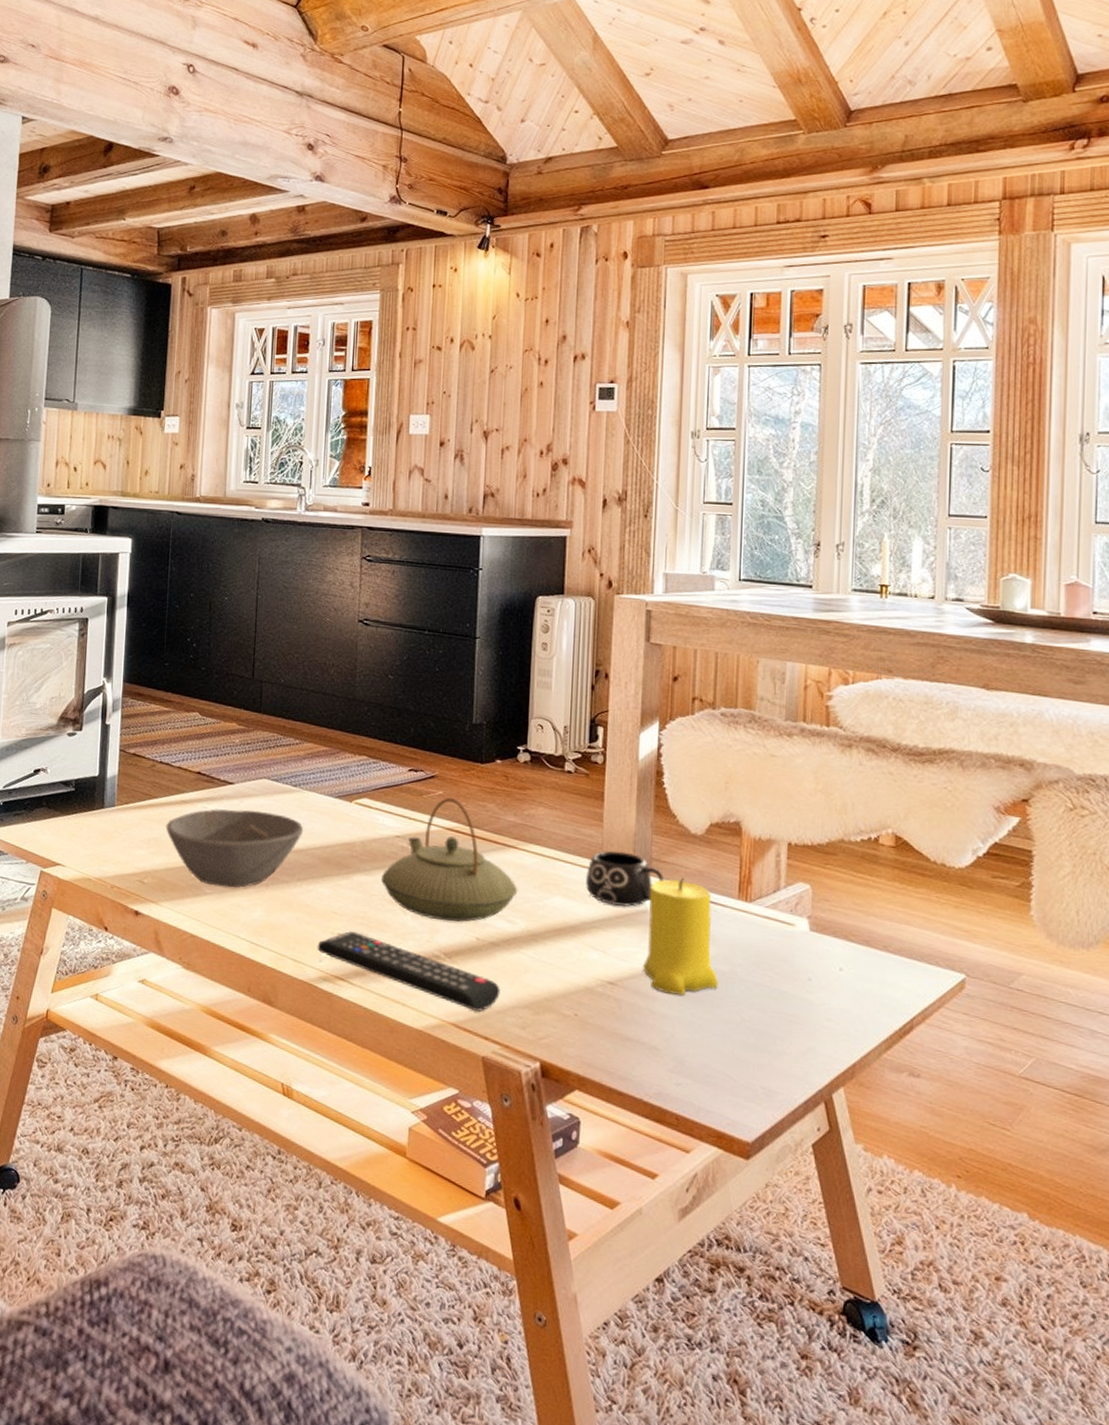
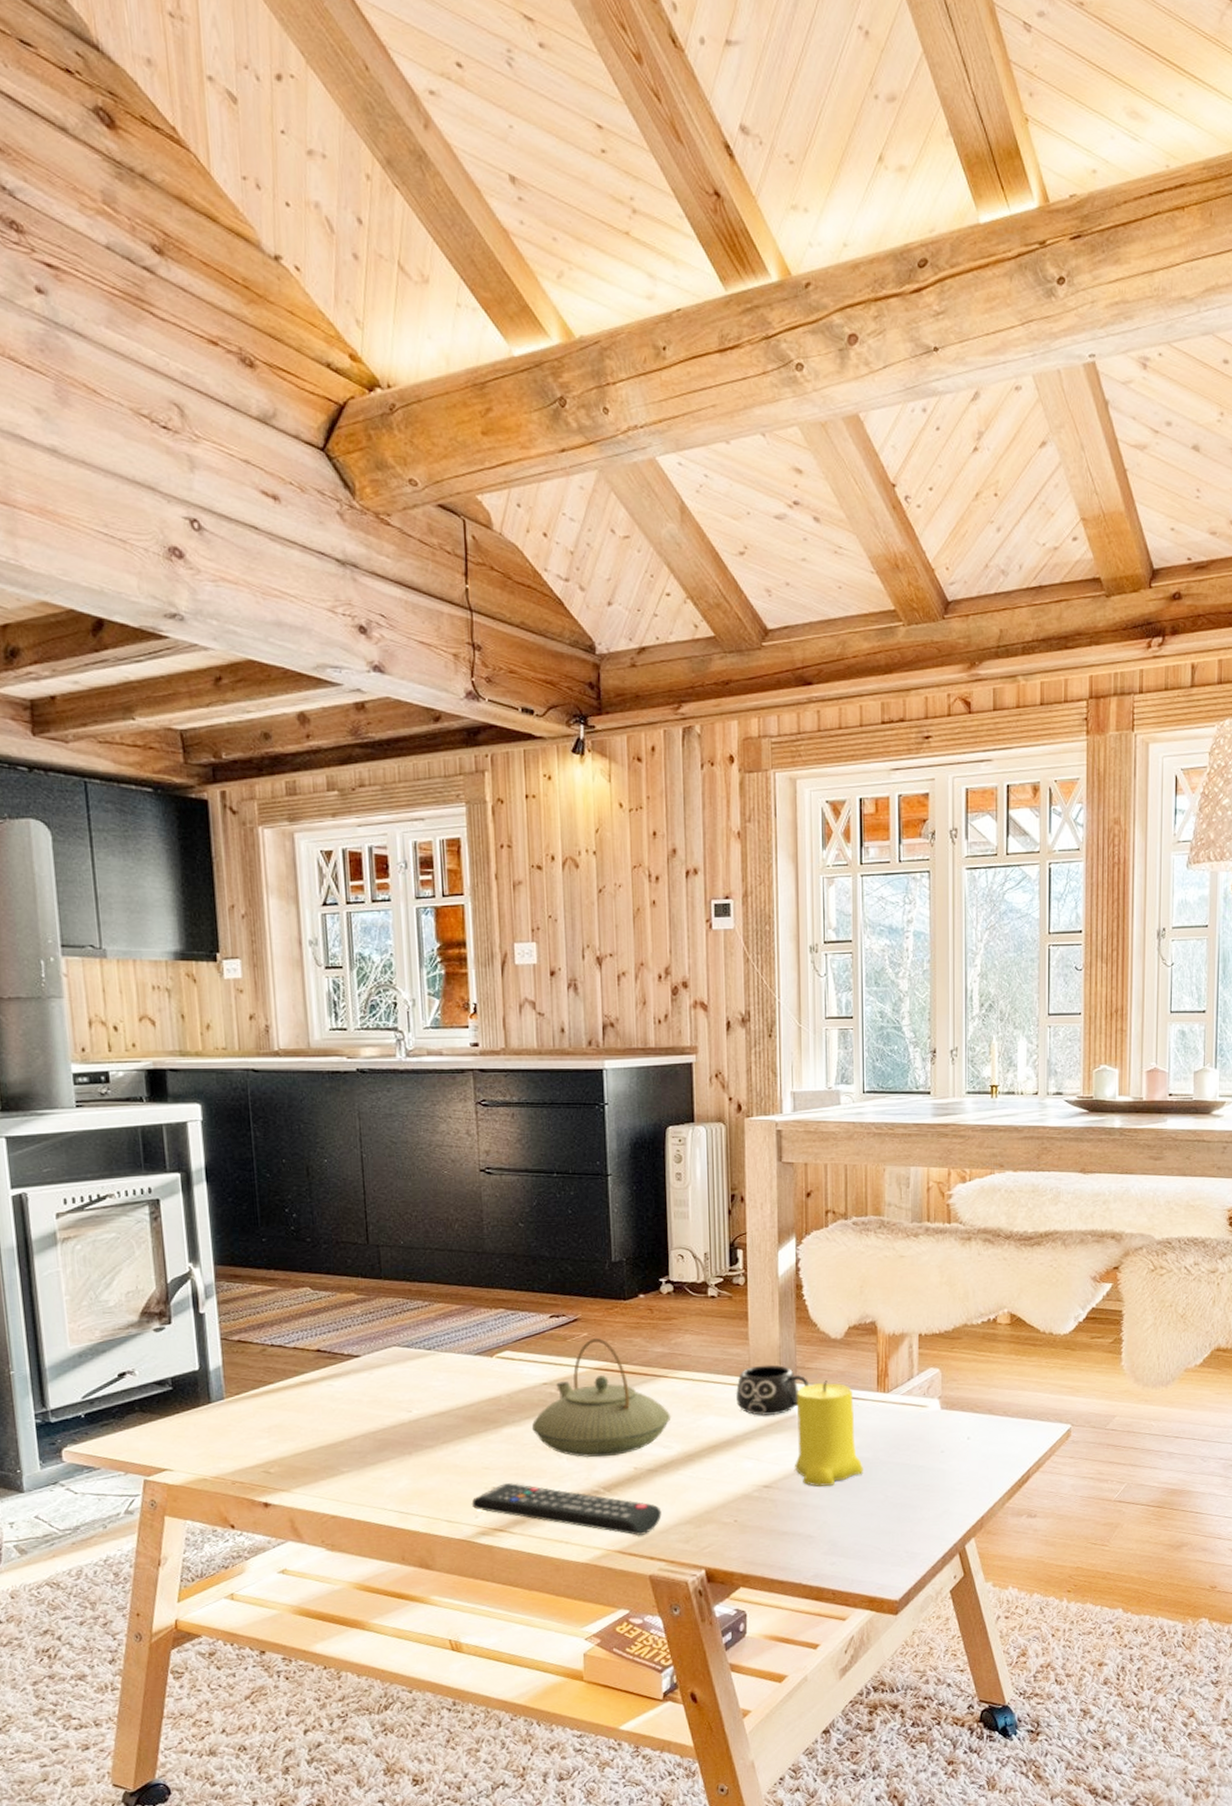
bowl: present [165,809,304,888] -> none [287,1379,444,1463]

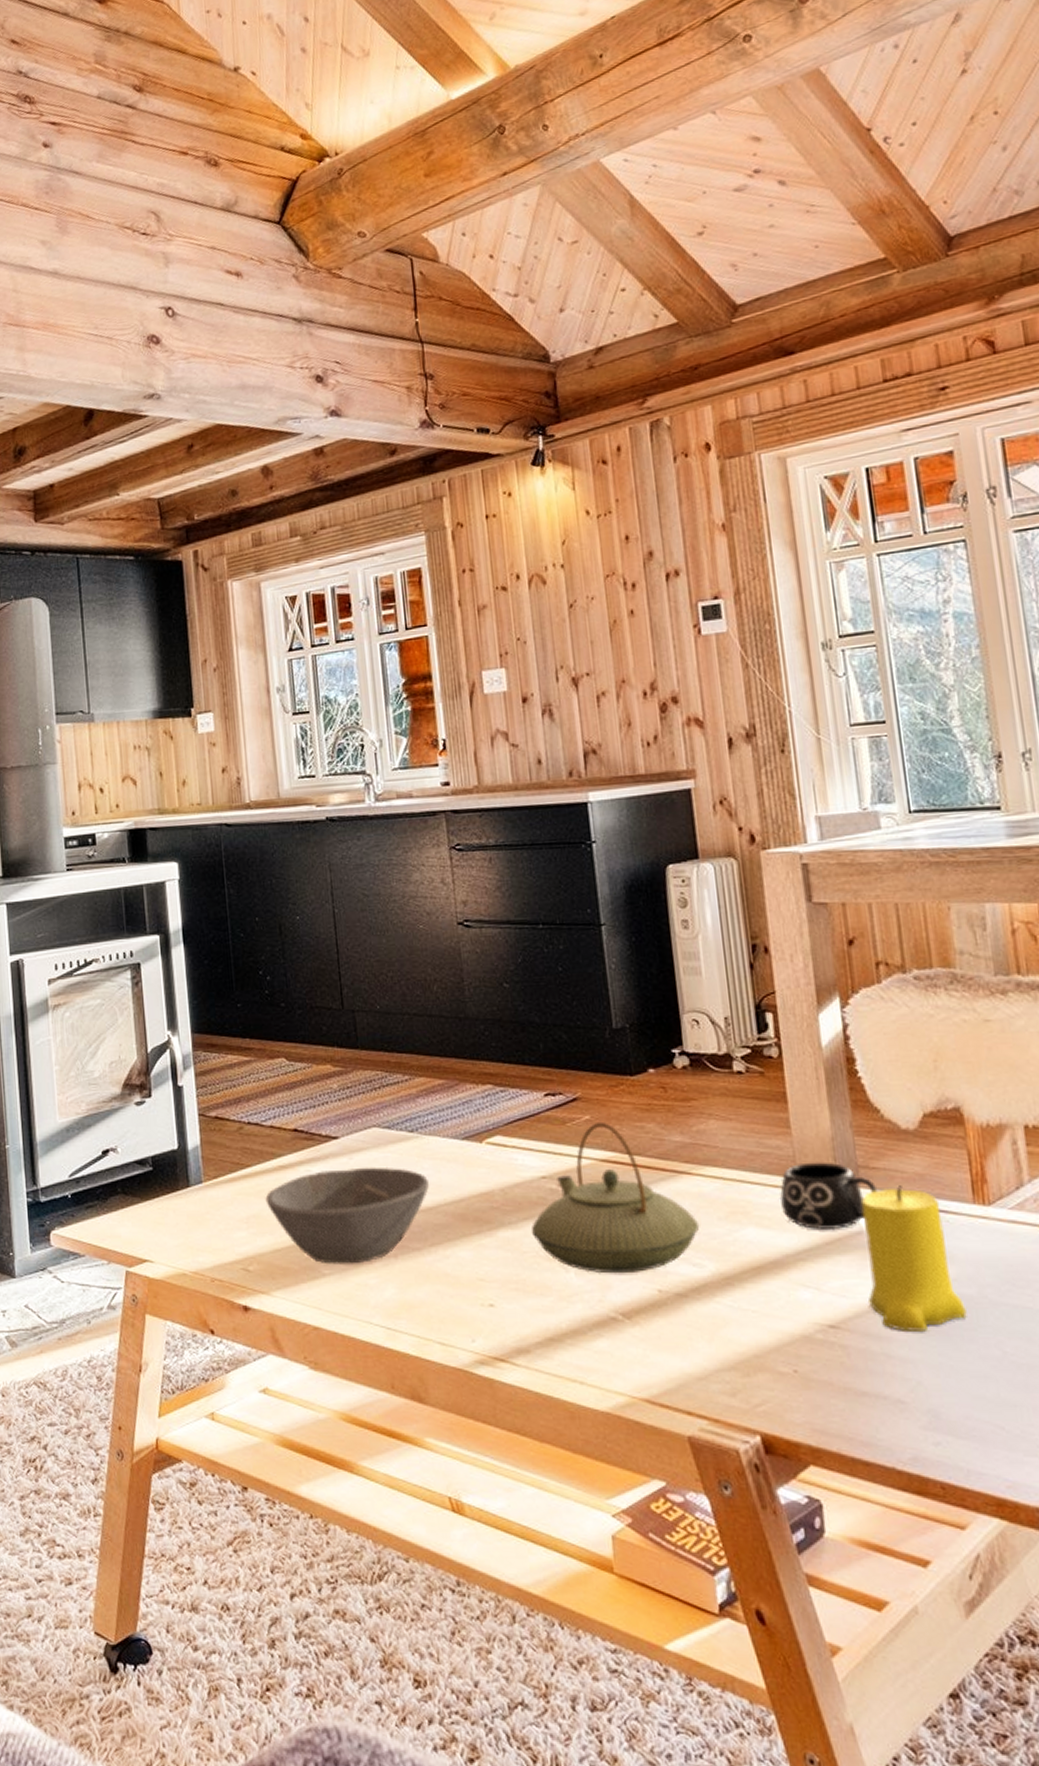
bowl: none [287,1379,444,1463] -> present [265,1166,430,1264]
remote control: present [471,1483,662,1536] -> none [466,1301,698,1382]

